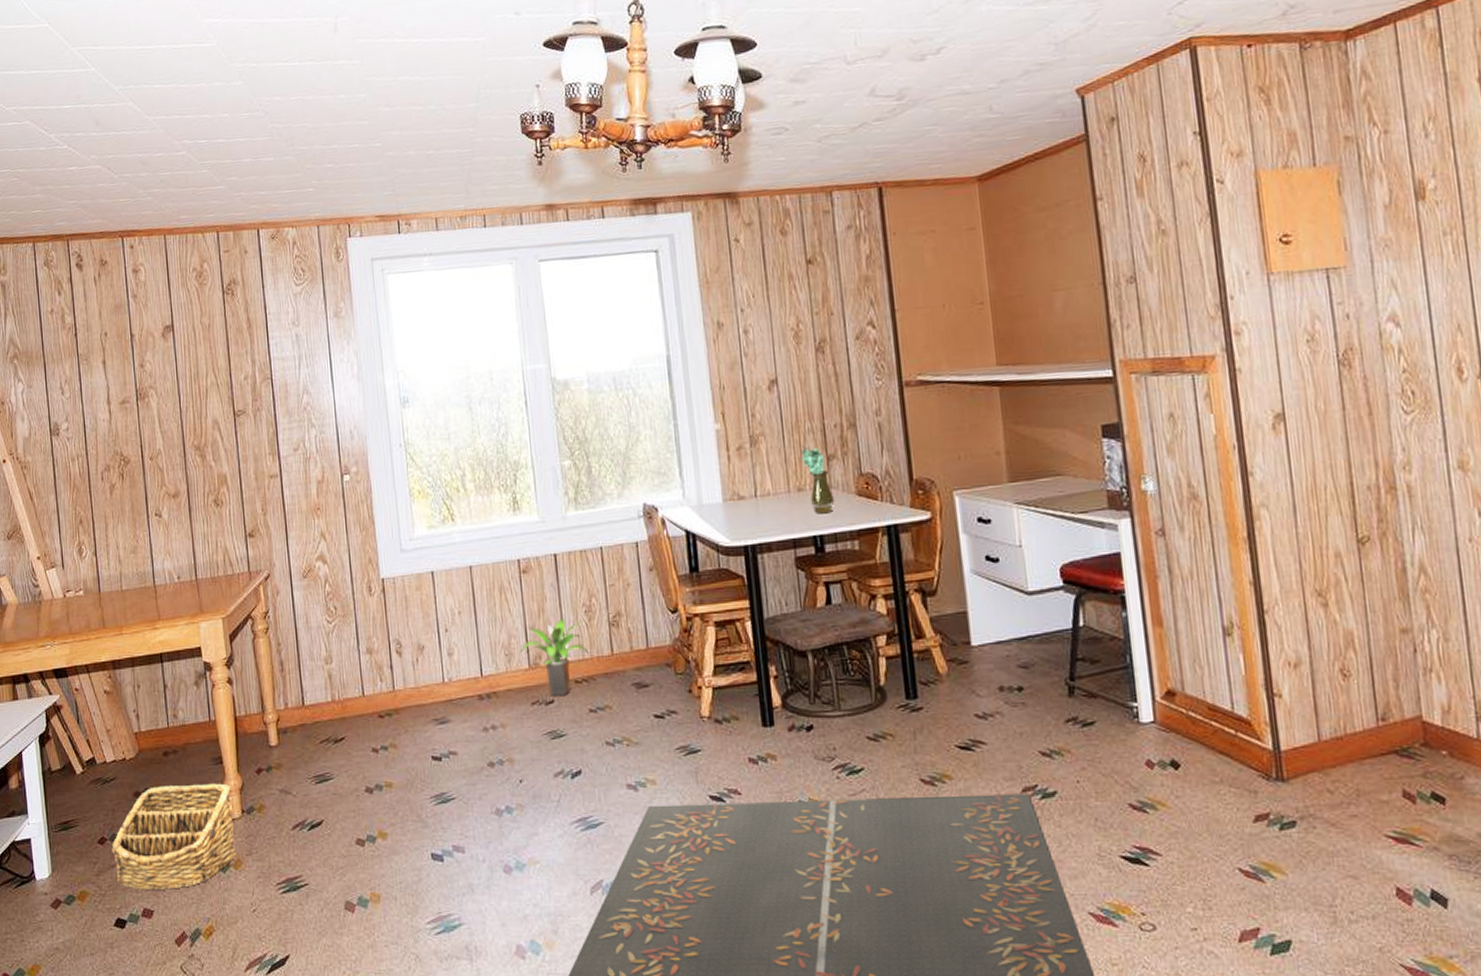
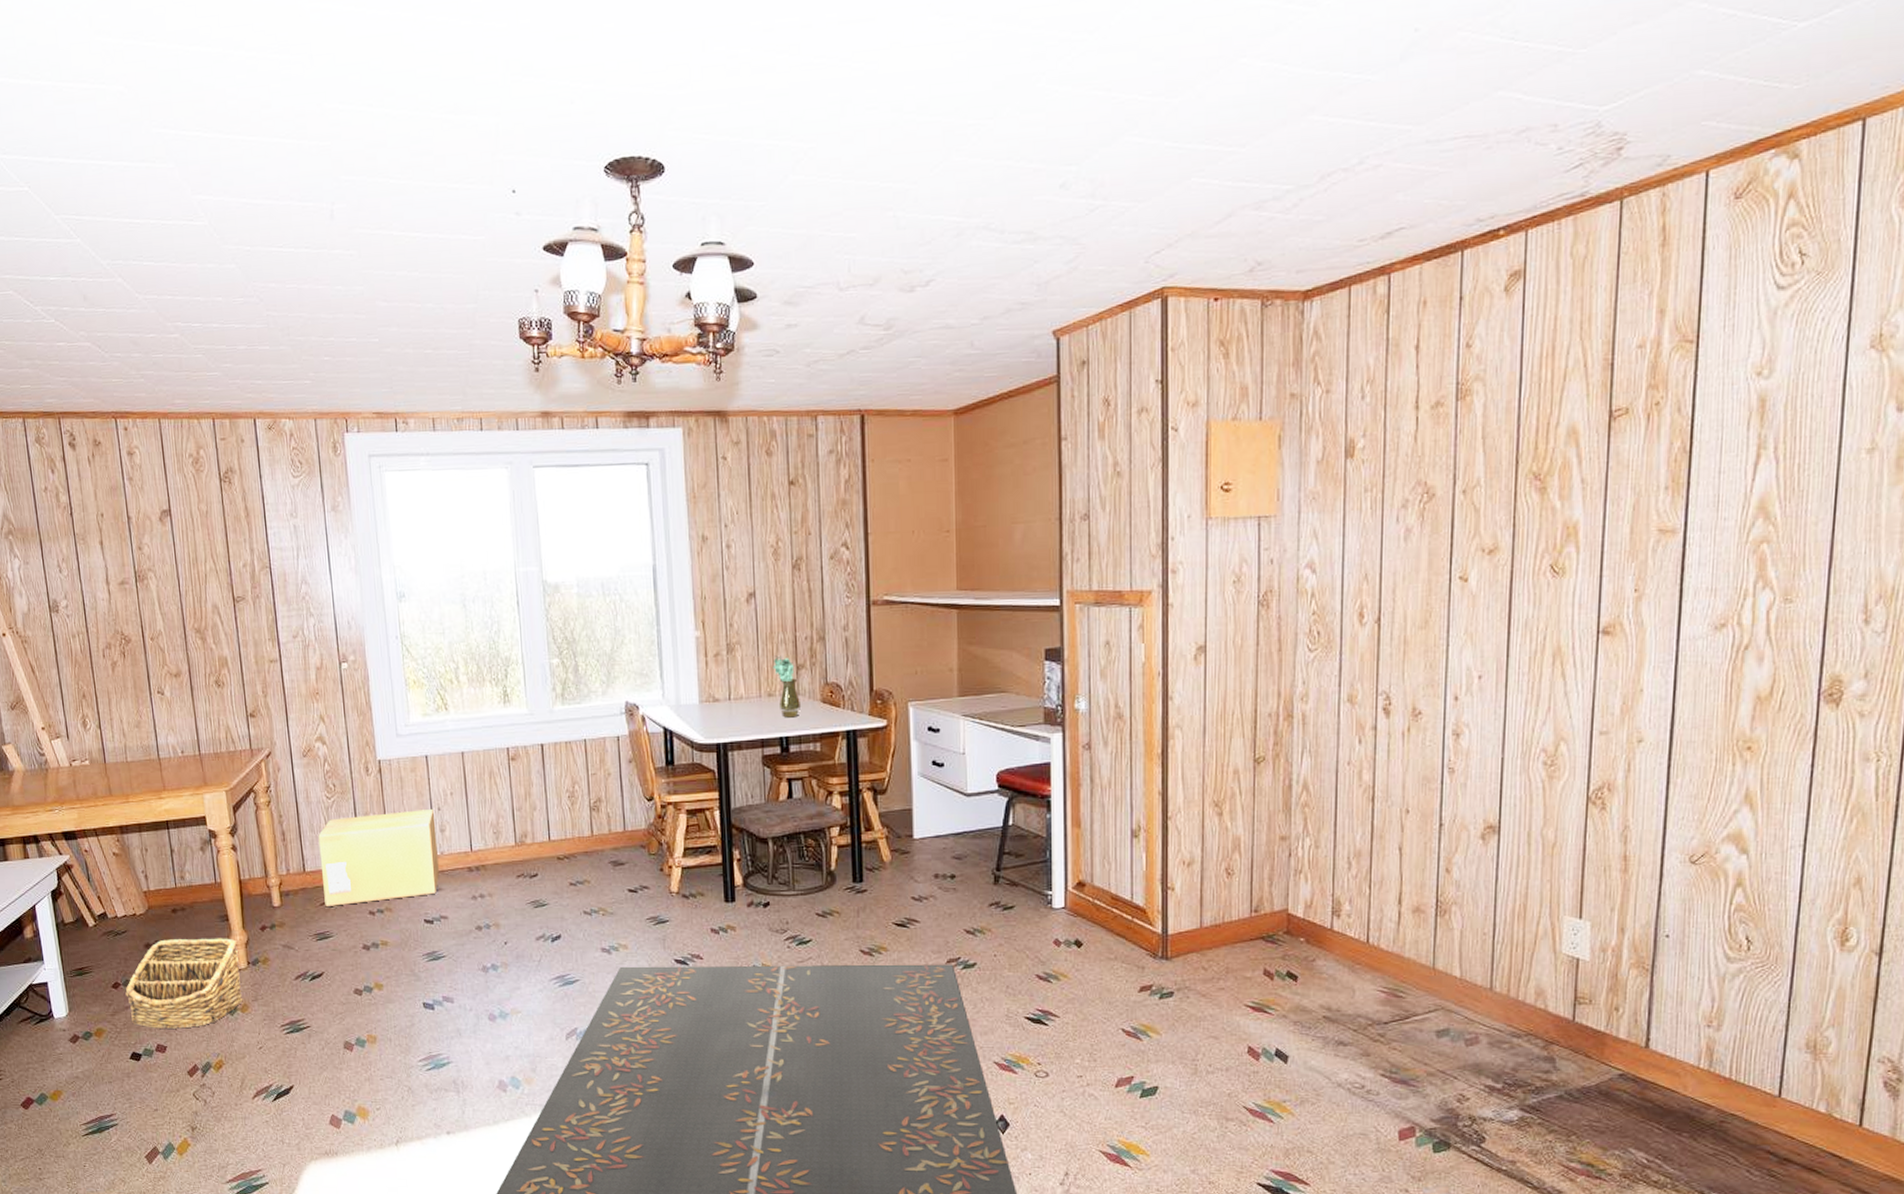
box: none [318,630,448,745] -> present [318,808,439,907]
potted plant: present [520,618,588,697] -> none [507,802,570,871]

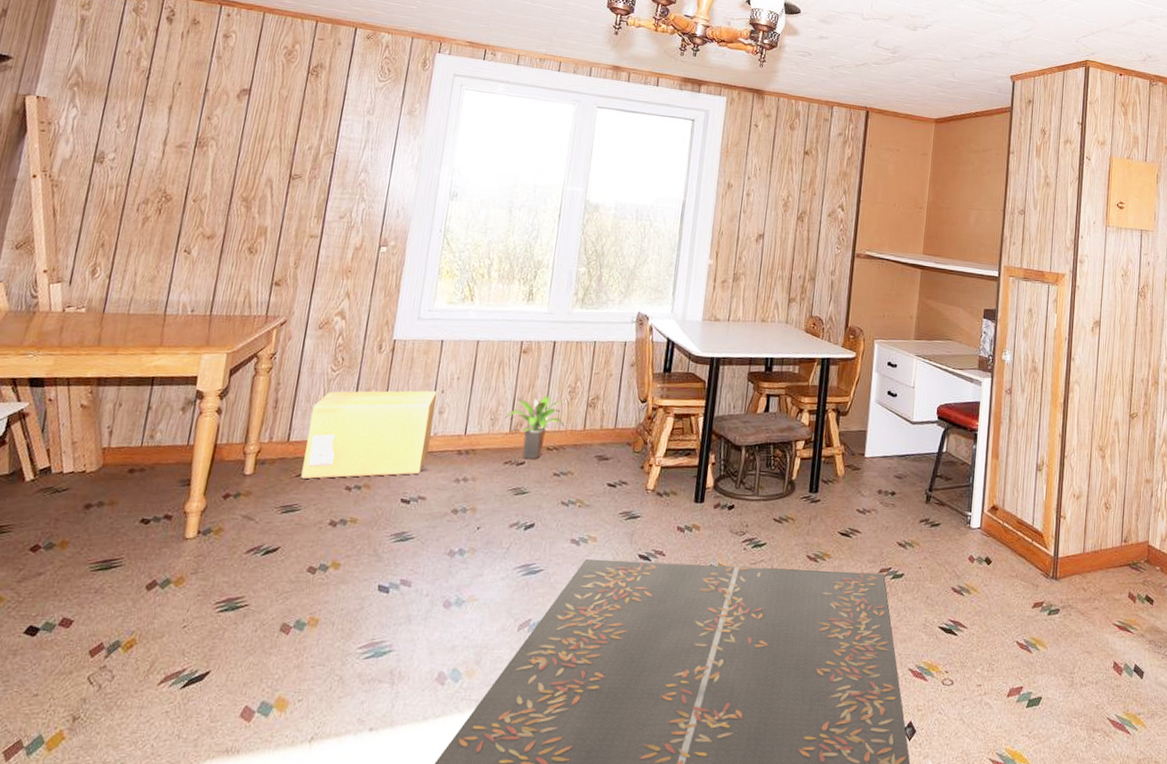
basket: present [125,938,243,1029] -> none [39,501,194,601]
potted plant: none [507,802,570,871] -> present [505,395,564,460]
vase: present [773,655,800,718] -> none [769,288,788,342]

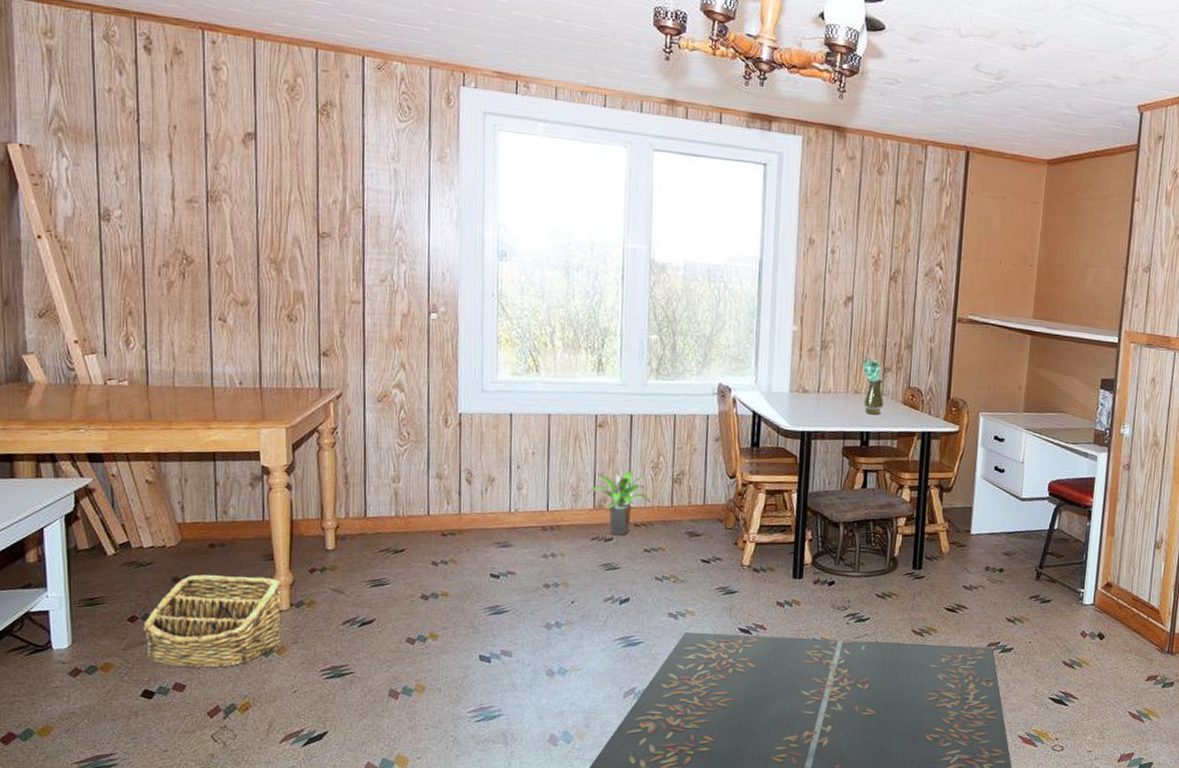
basket: none [39,501,194,601] -> present [143,574,282,668]
box: present [301,390,437,480] -> none [384,466,513,555]
vase: none [769,288,788,342] -> present [861,357,883,415]

